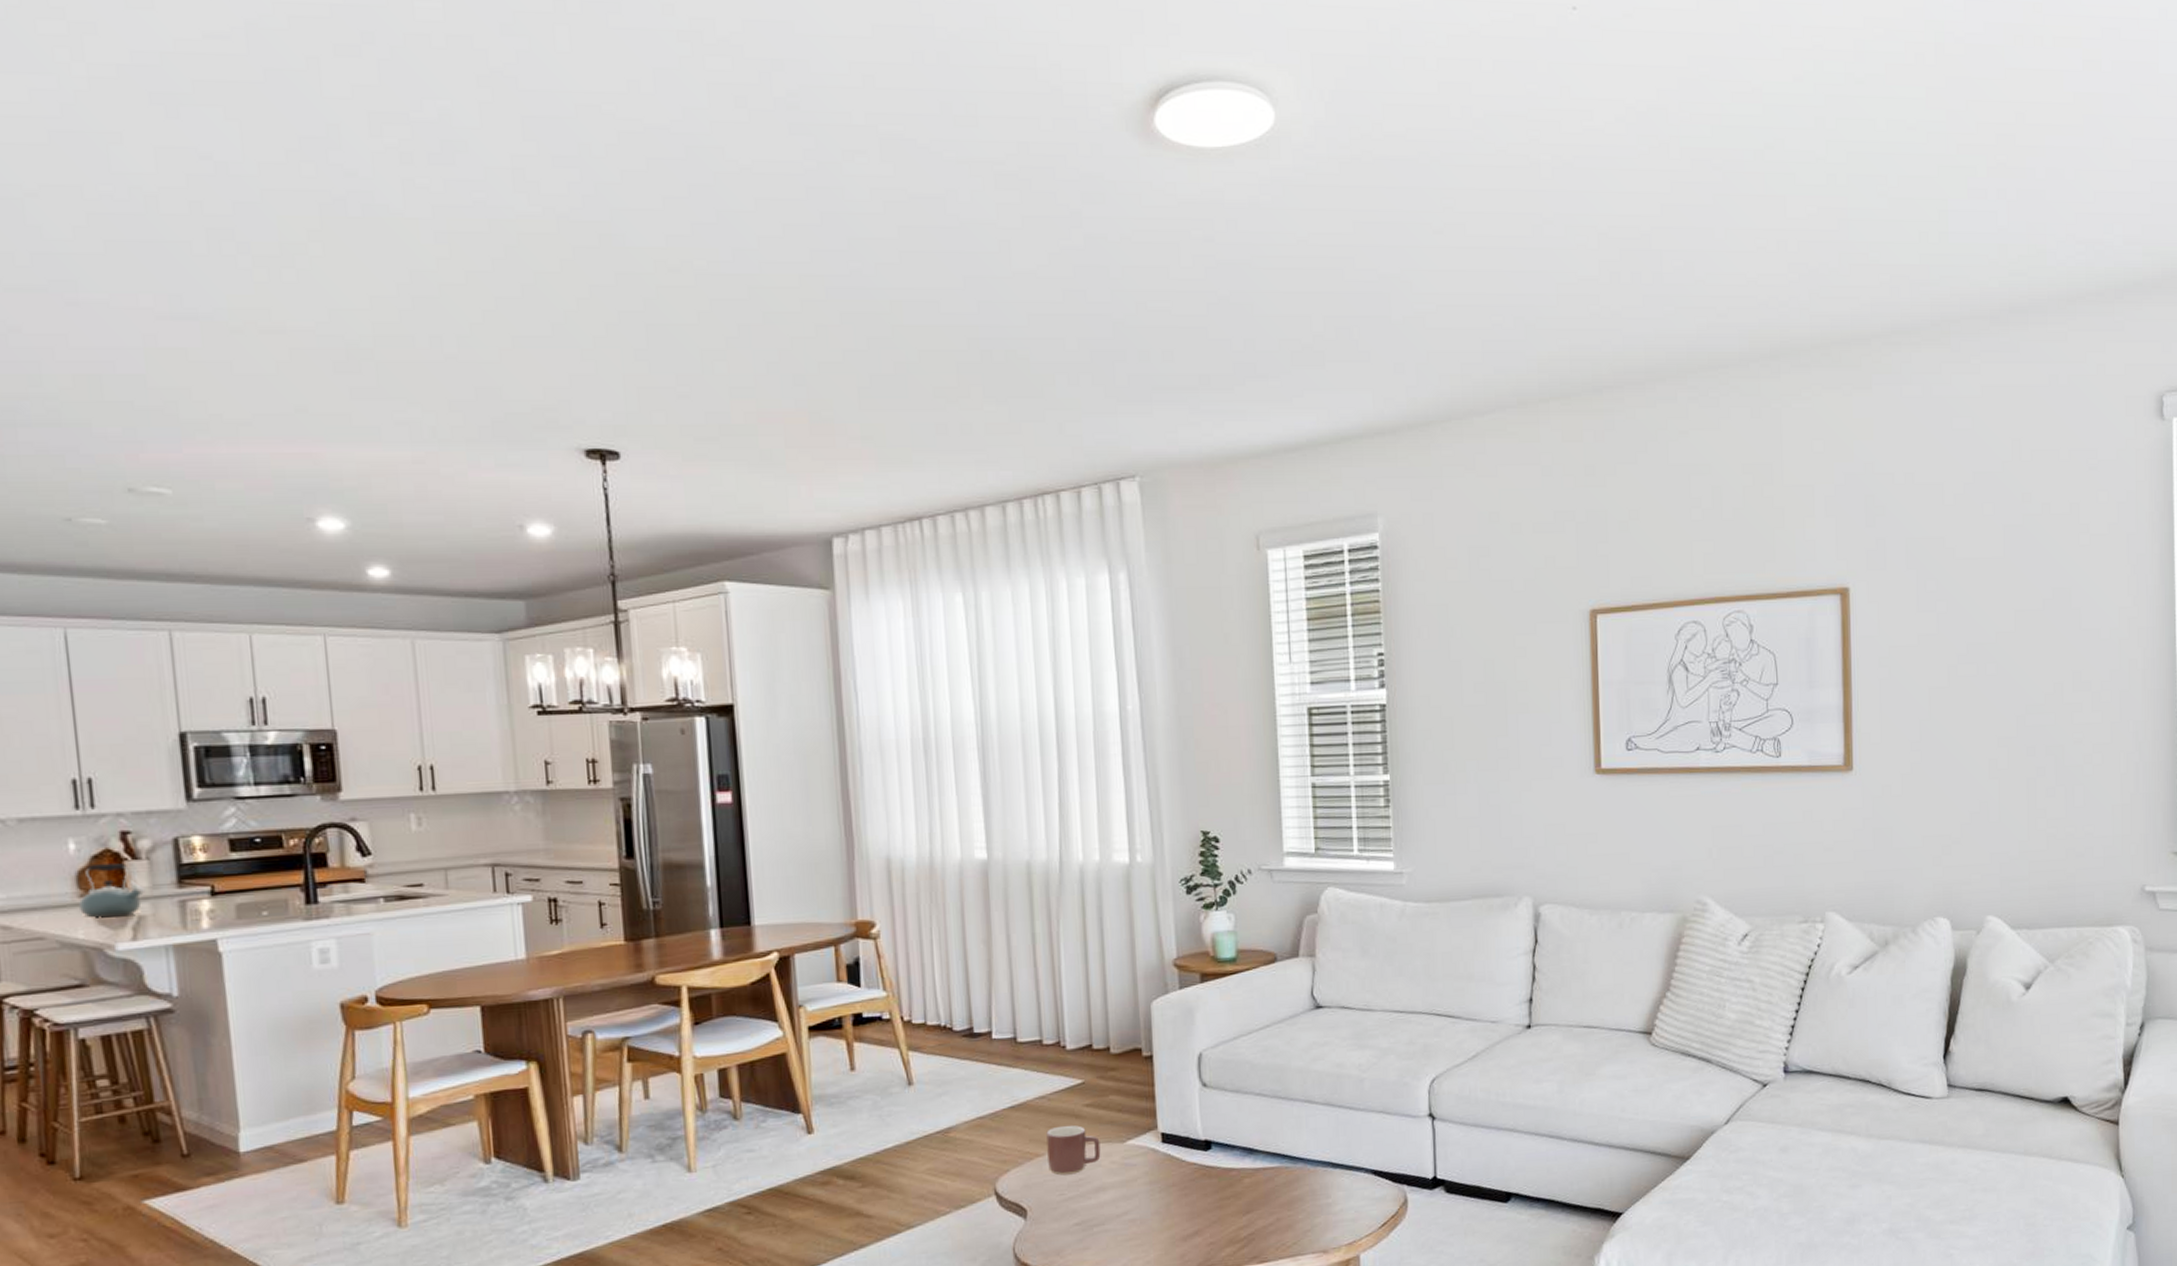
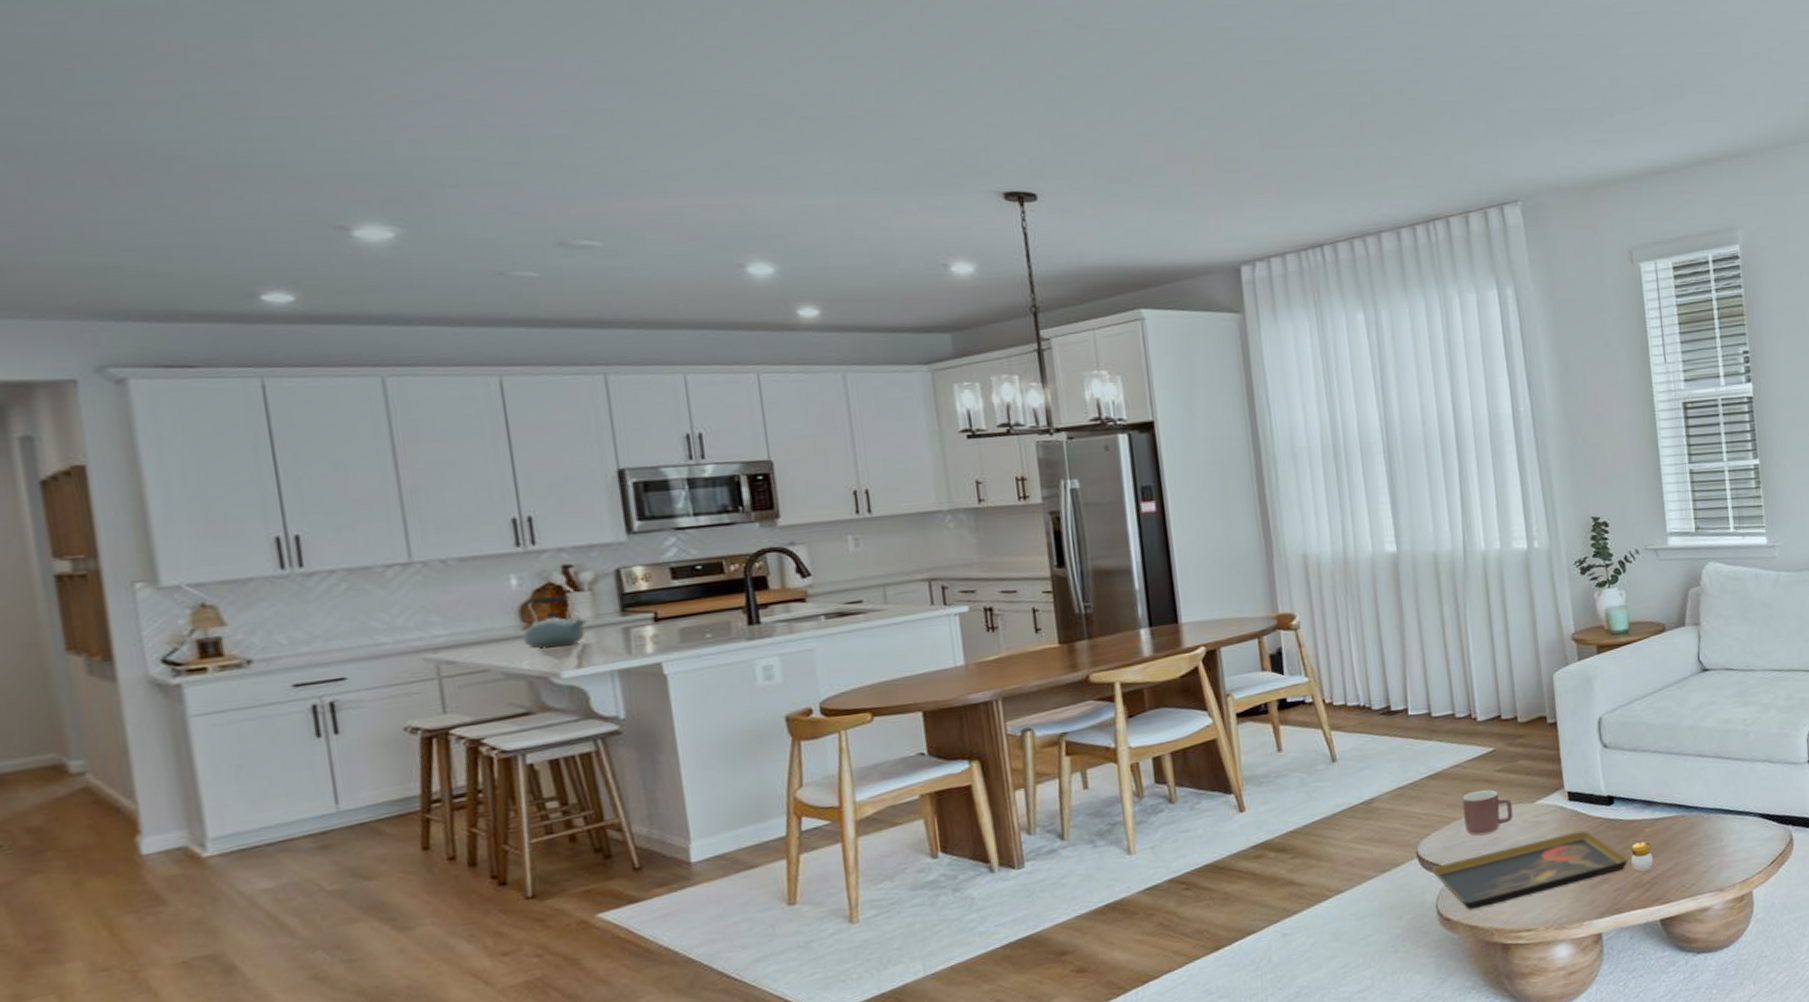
decorative tray: none [1009,1176,1225,1256] -> present [1431,830,1629,910]
candle: none [1226,1189,1252,1227] -> present [1629,838,1654,872]

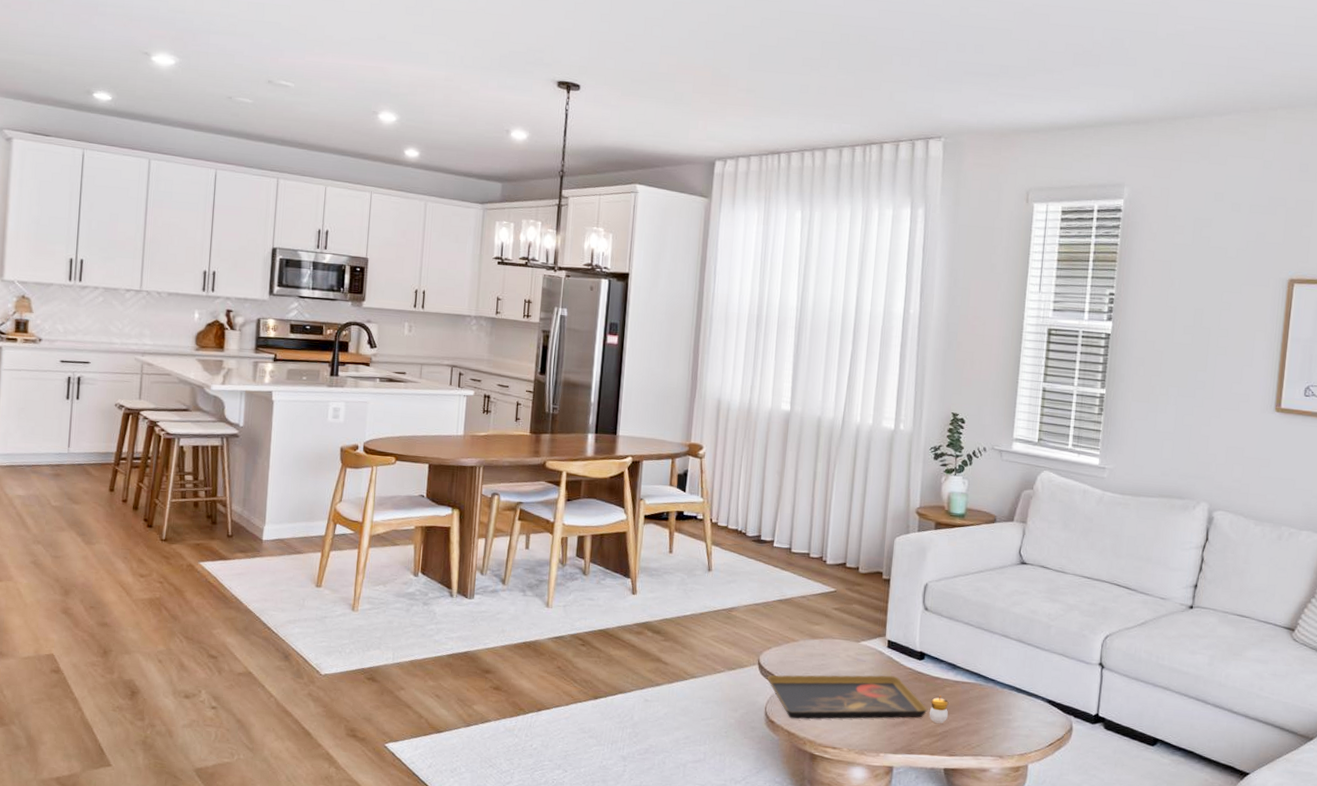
kettle: present [523,595,589,649] -> none [194,329,235,367]
mug: present [1462,789,1513,836] -> none [800,621,841,660]

